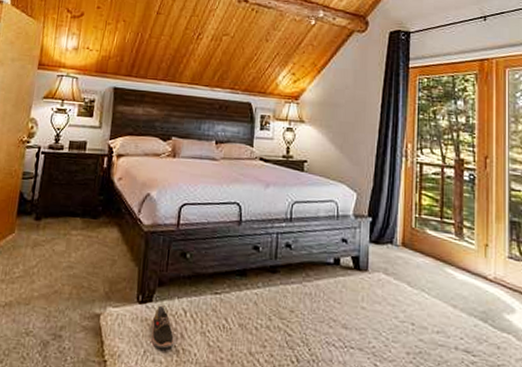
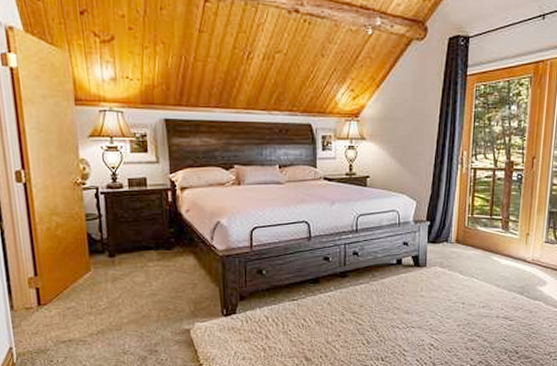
shoe: present [151,305,174,349] -> none [238,315,260,349]

